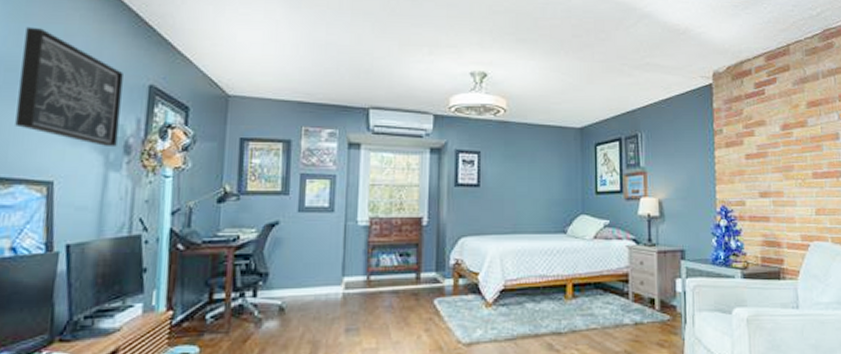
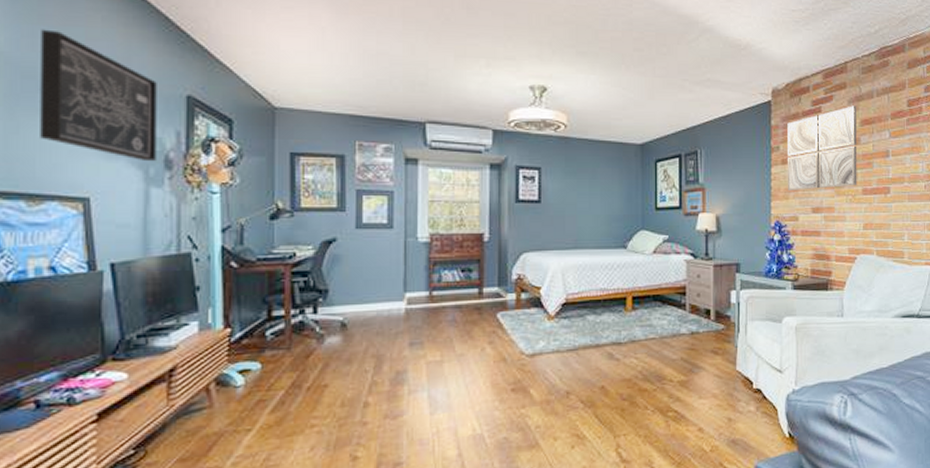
wall art: none [730,88,807,175] -> present [787,105,857,192]

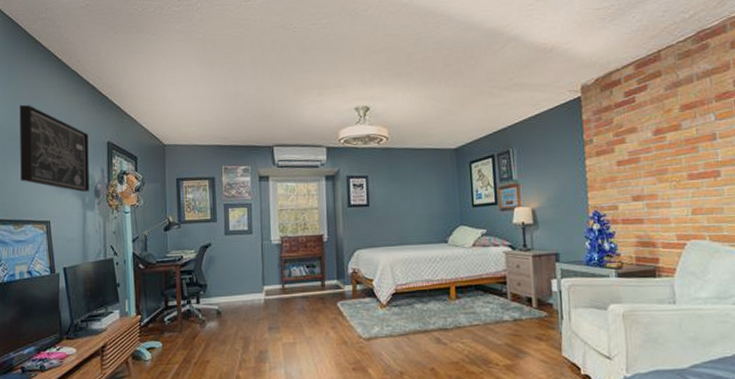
wall art: present [787,105,857,192] -> none [599,92,682,182]

